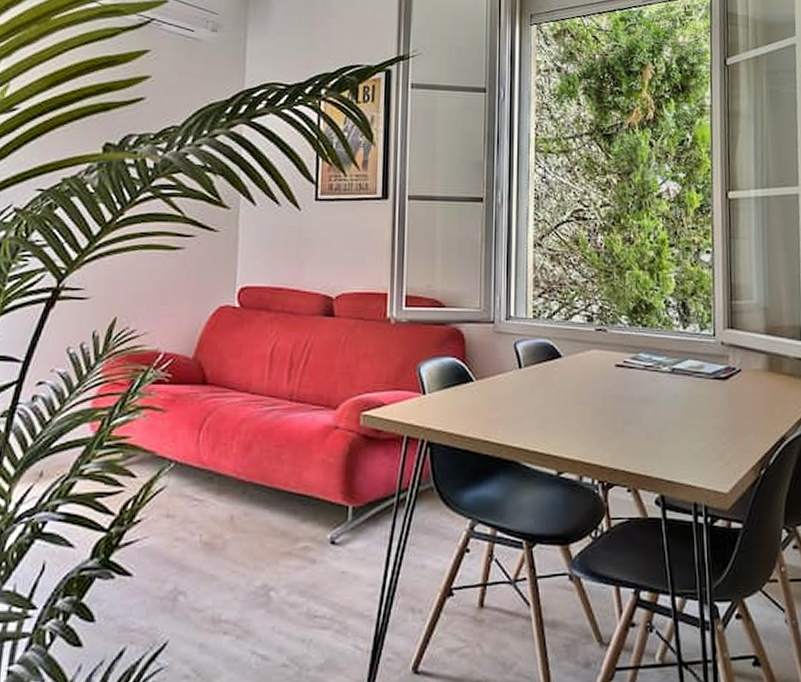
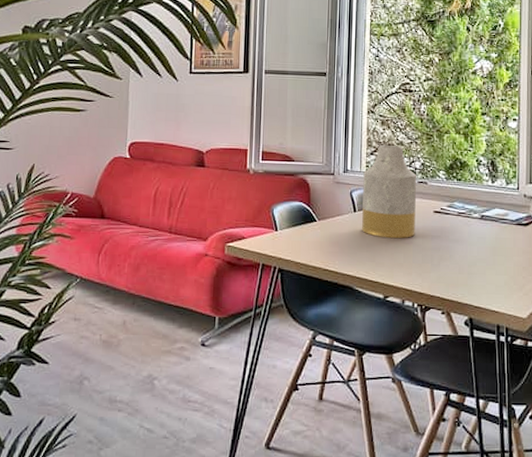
vase: none [529,285,595,400] -> present [362,145,417,239]

